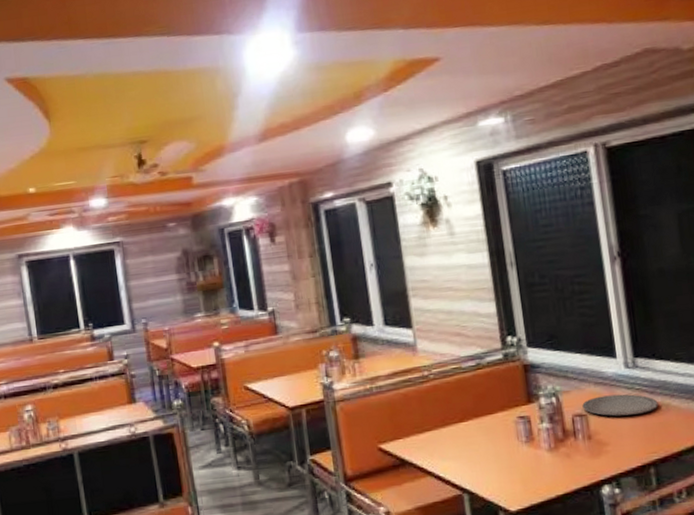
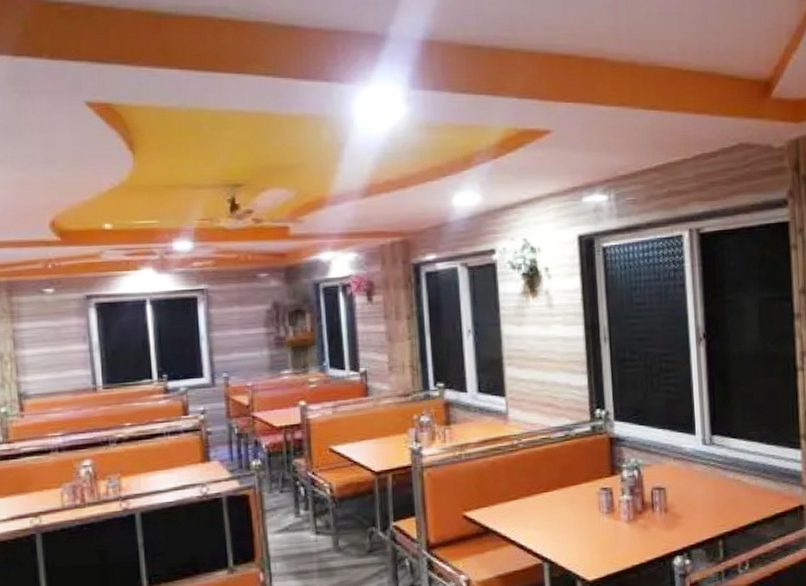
plate: present [582,394,659,416] -> none [661,469,730,491]

